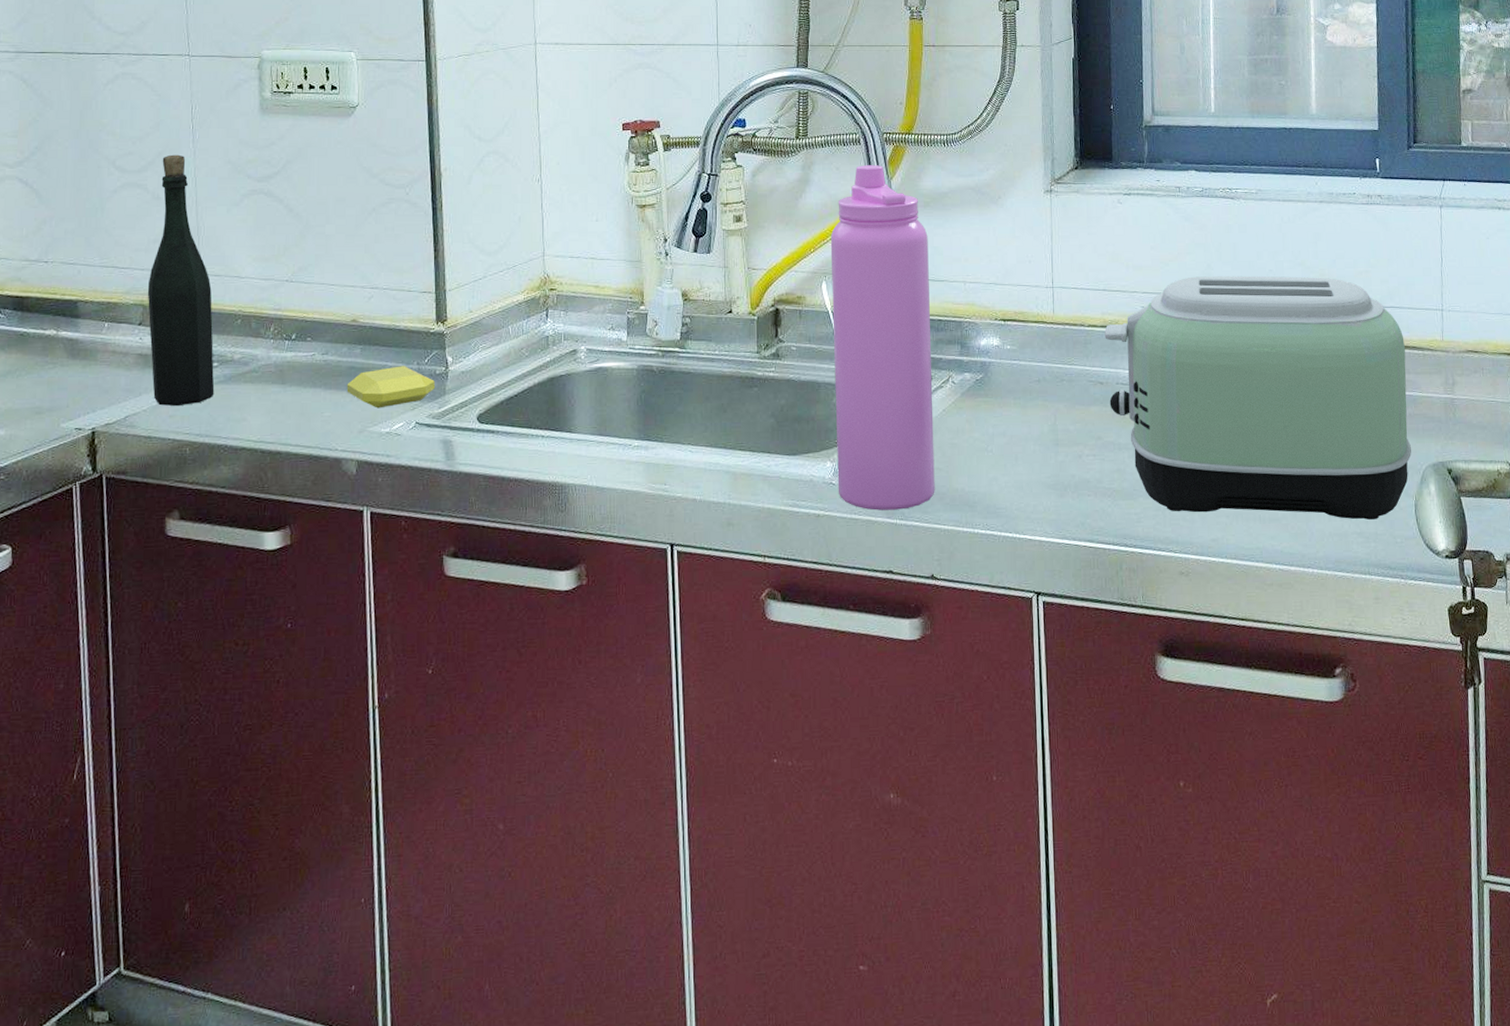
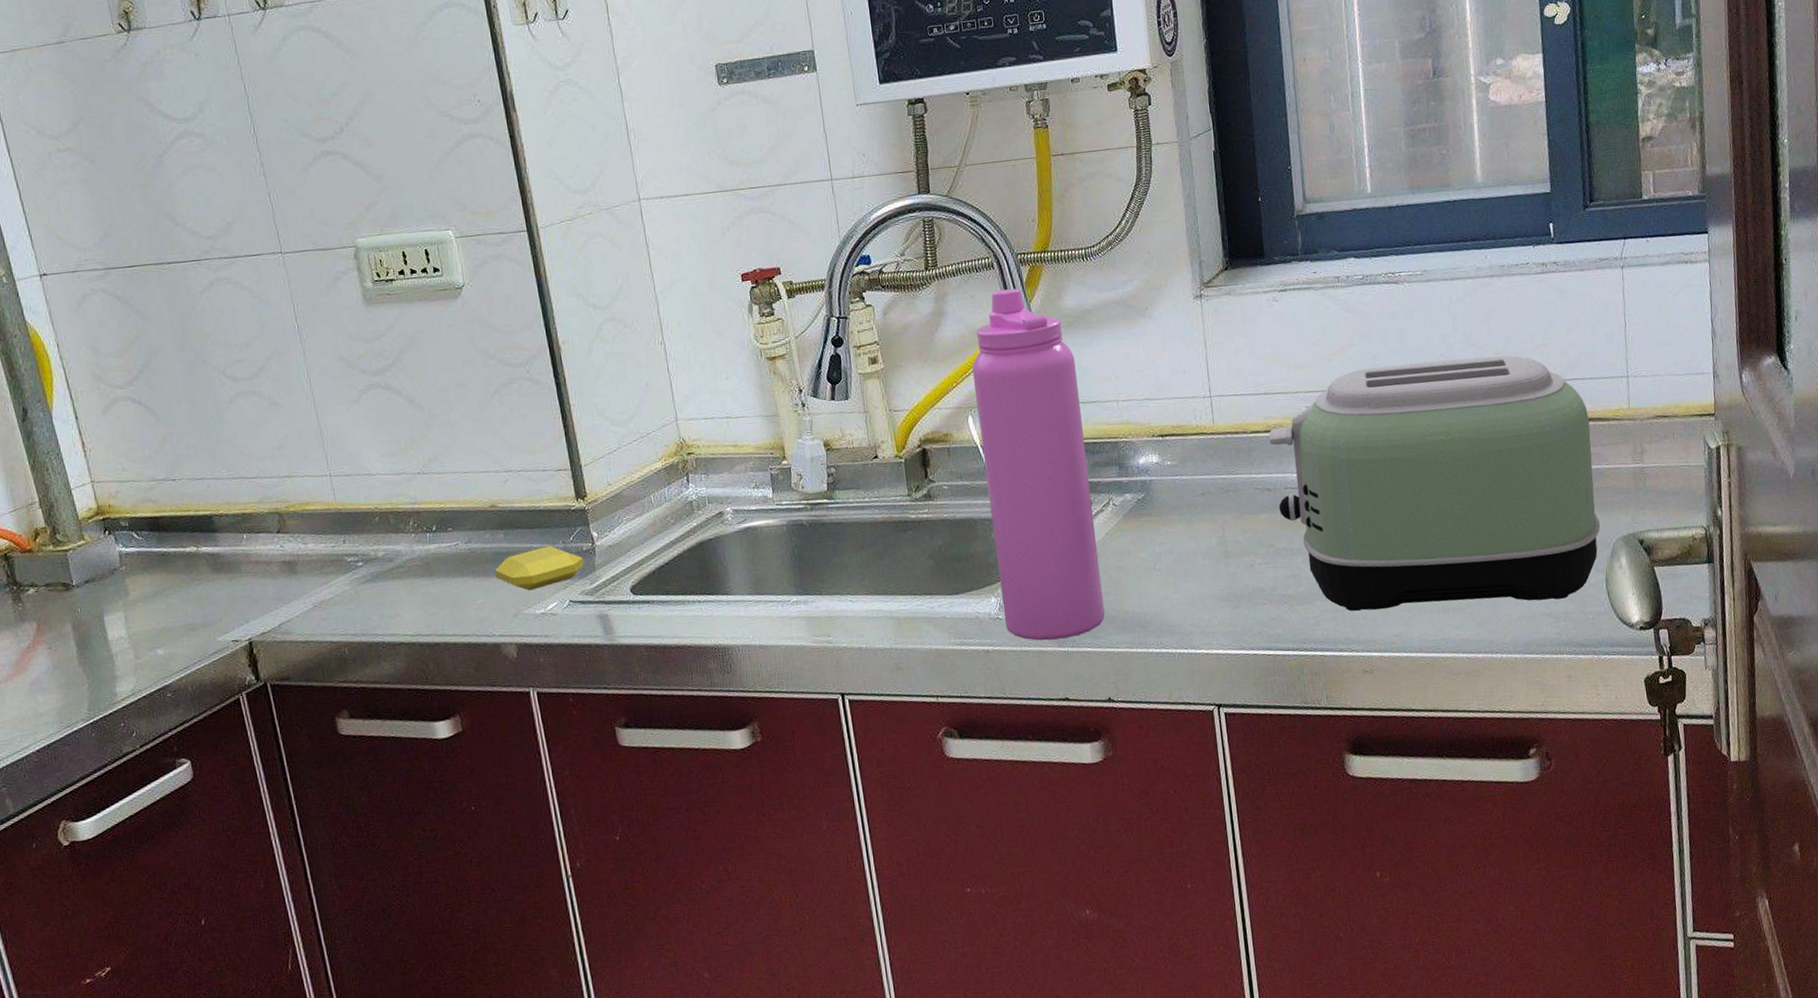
bottle: present [147,154,215,407] -> none [272,356,364,610]

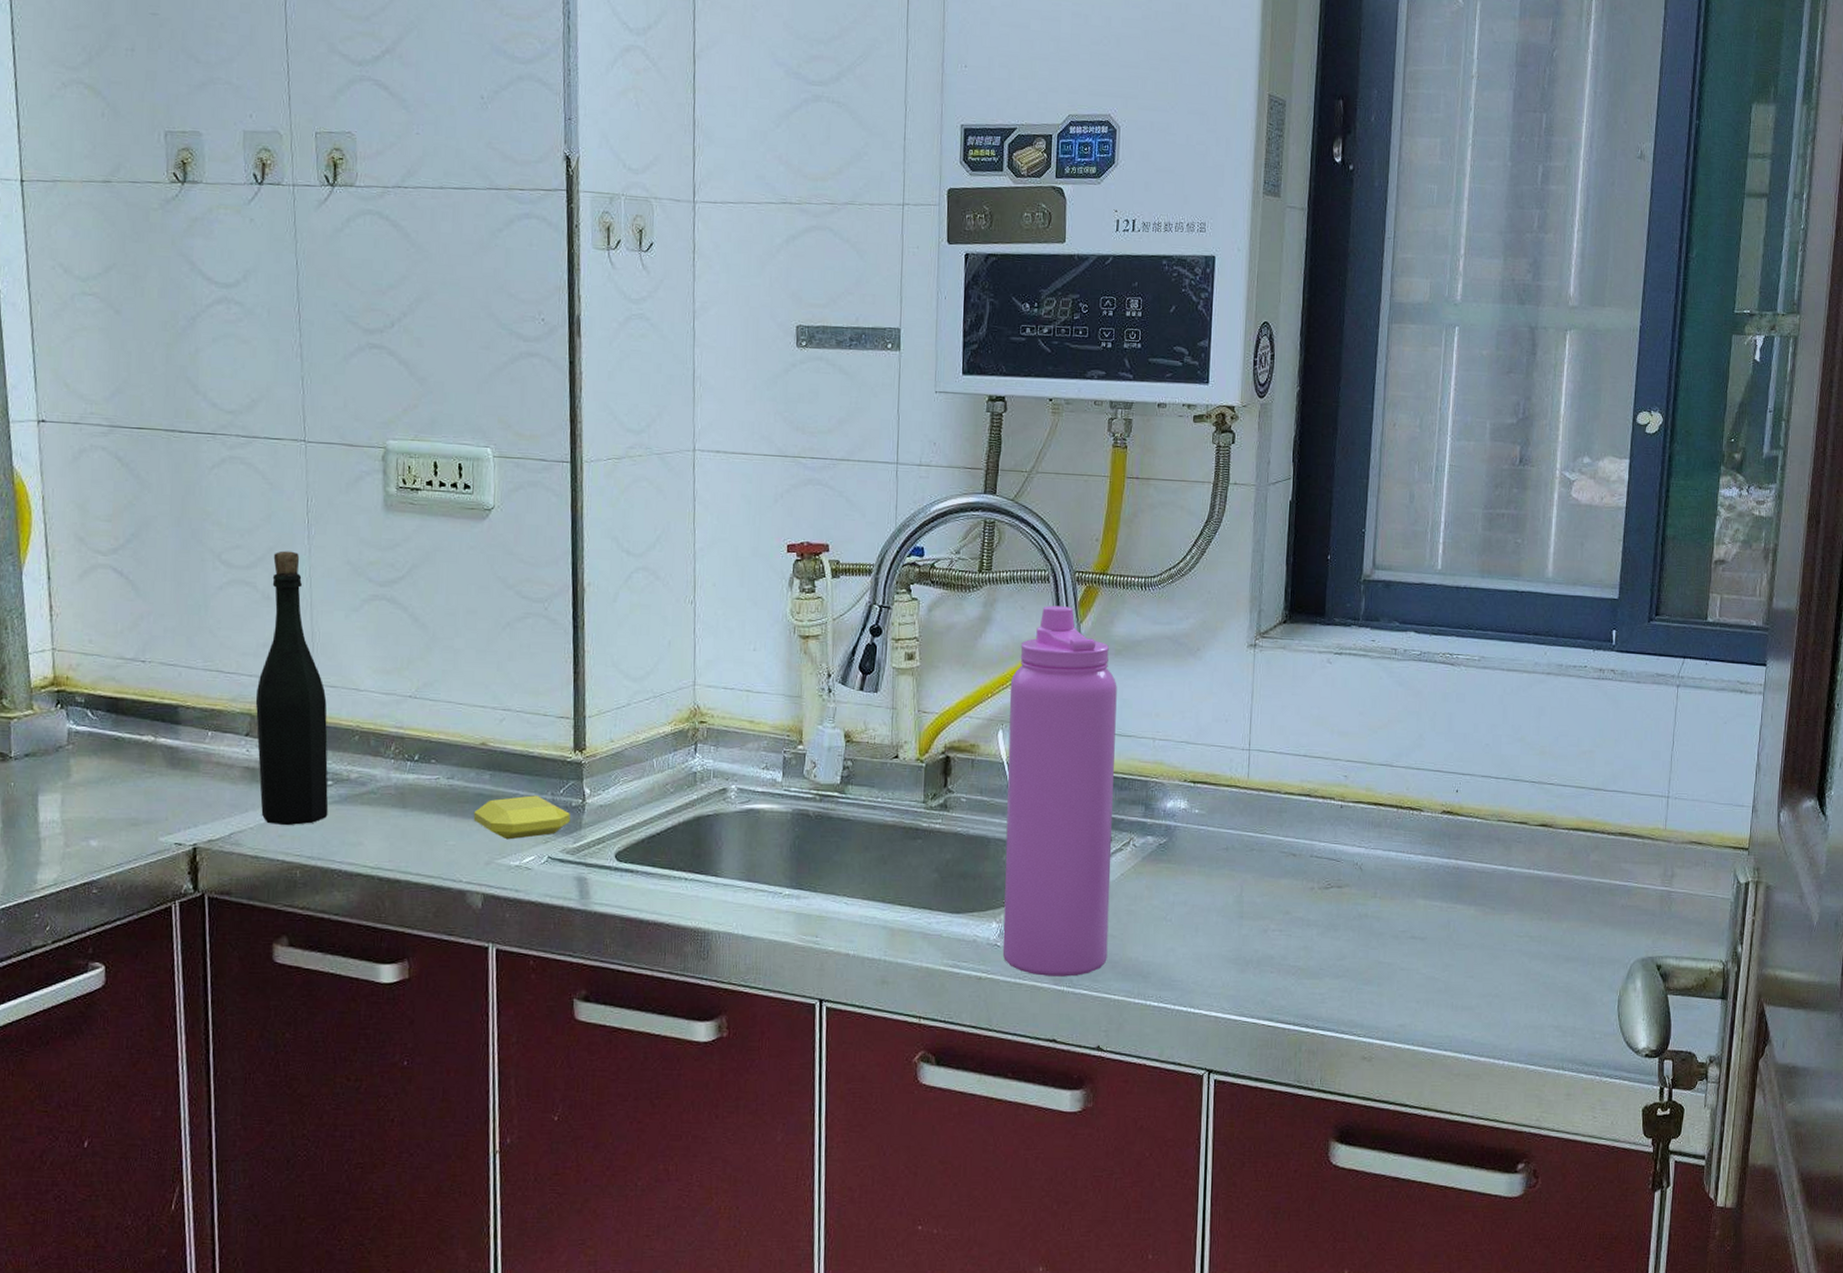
bottle: none [272,356,364,610] -> present [255,550,329,826]
toaster: present [1268,355,1601,611] -> none [1301,746,1624,1013]

